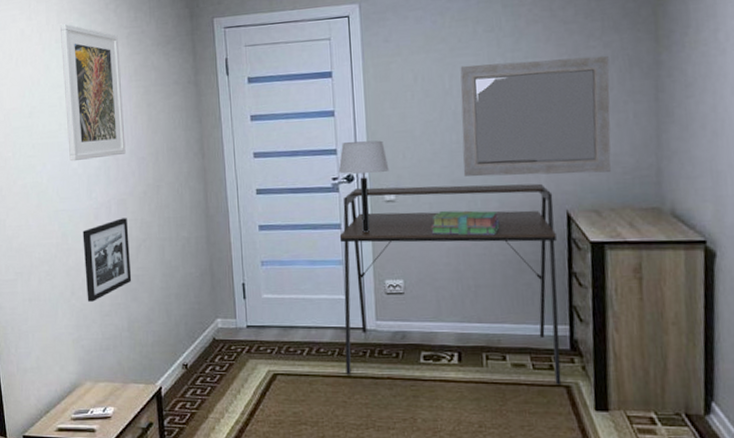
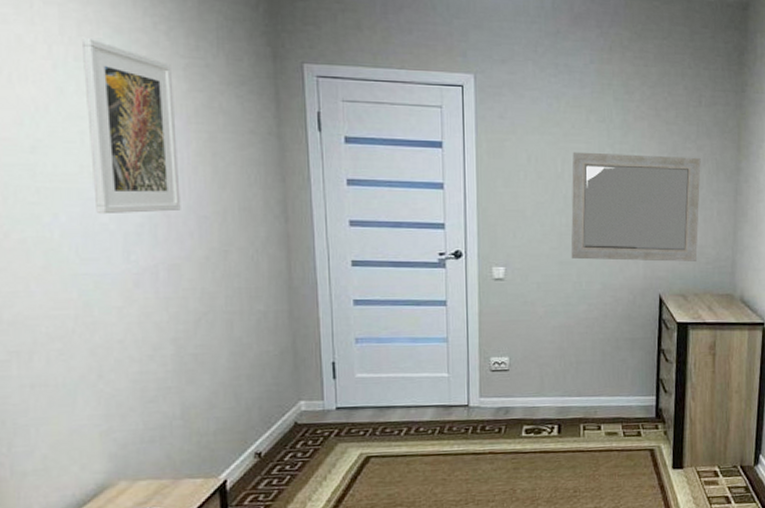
picture frame: present [82,218,132,302] -> none [115,286,188,386]
table lamp: present [338,140,390,232] -> none [445,217,499,310]
desk: present [339,183,562,385] -> none [444,265,649,452]
stack of books: present [430,210,500,236] -> none [537,291,602,315]

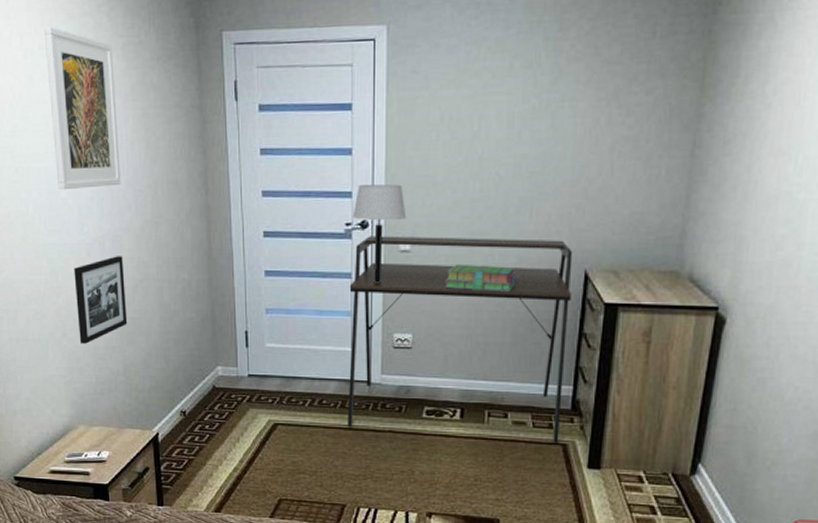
picture frame: none [115,286,188,386] -> present [73,256,128,344]
desk: none [444,265,649,452] -> present [347,236,573,443]
table lamp: none [445,217,499,310] -> present [352,184,407,283]
stack of books: none [537,291,602,315] -> present [444,265,516,292]
home mirror: present [571,151,701,262] -> none [484,103,650,232]

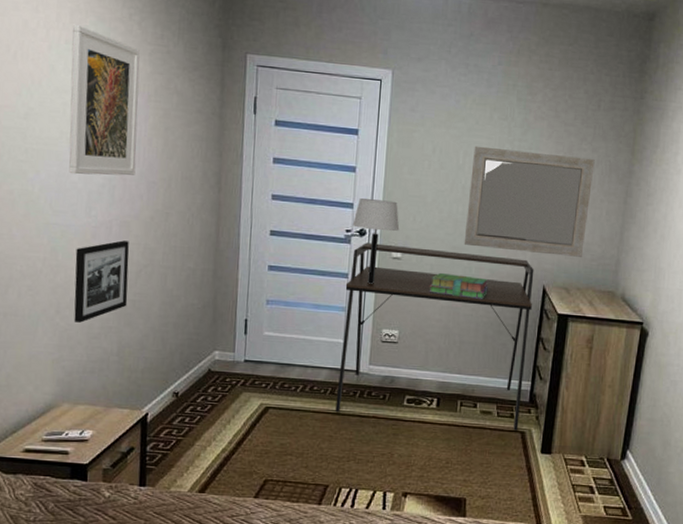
home mirror: none [484,103,650,232] -> present [464,146,595,257]

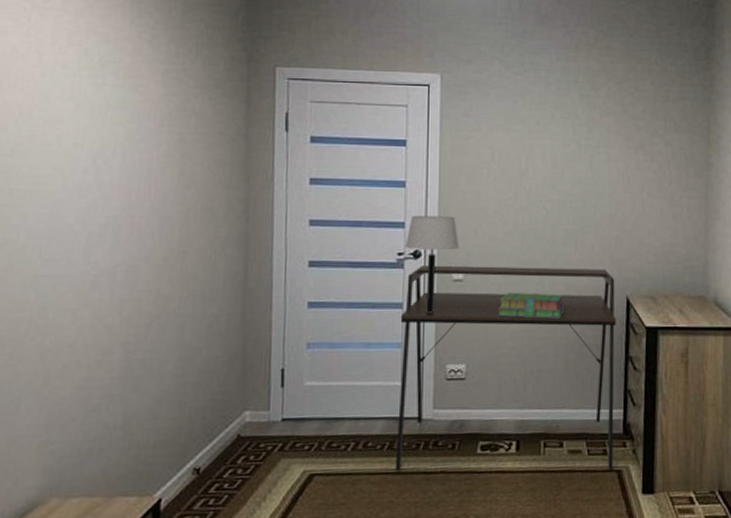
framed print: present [69,24,140,176] -> none [63,46,151,216]
picture frame: present [74,240,129,323] -> none [66,288,138,394]
home mirror: present [464,146,595,257] -> none [533,148,669,261]

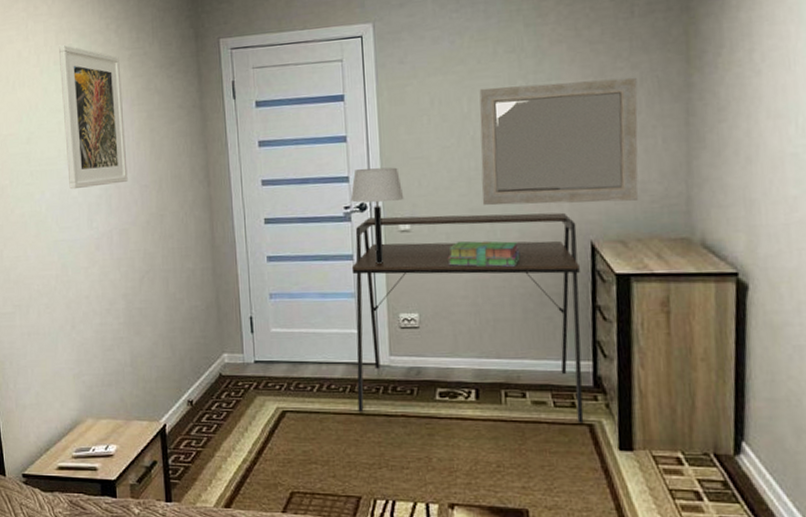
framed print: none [63,46,151,216] -> present [58,44,128,190]
home mirror: none [533,148,669,261] -> present [479,77,639,206]

